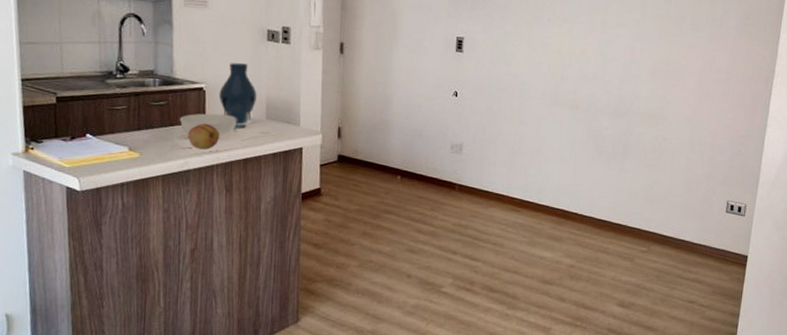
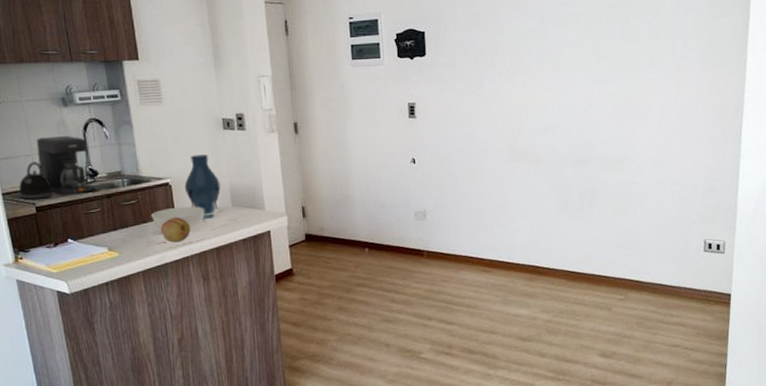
kettle: none [40,50,77,90] -> present [19,162,53,200]
coffee maker: none [67,26,124,89] -> present [37,135,96,195]

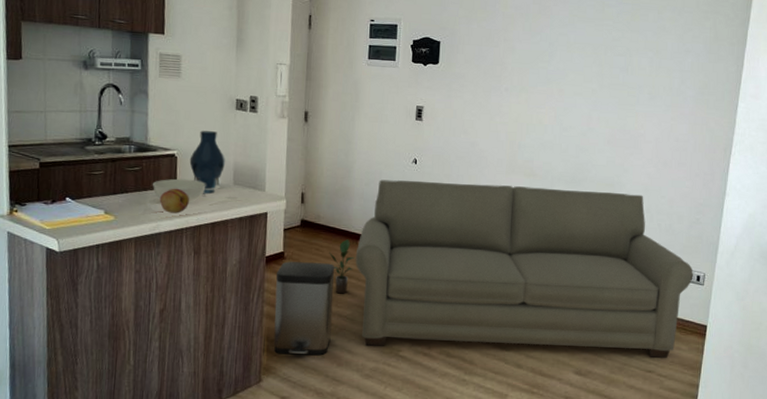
kettle: present [19,162,53,200] -> none [25,118,59,156]
coffee maker: present [37,135,96,195] -> none [50,96,102,155]
pedal bin: none [287,274,351,369] -> present [273,261,335,356]
potted plant: none [338,248,365,304] -> present [329,239,355,294]
sofa: none [364,168,713,352] -> present [355,179,693,358]

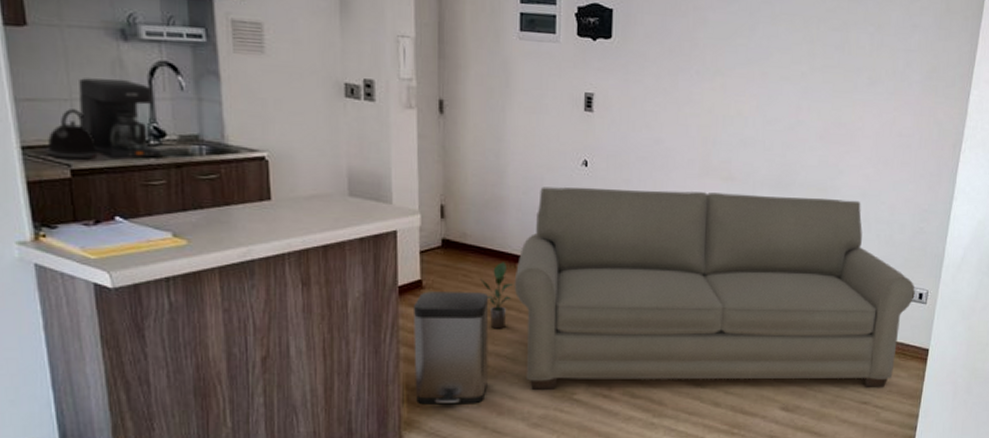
kettle: none [25,118,59,156] -> present [47,109,98,161]
coffee maker: none [50,96,102,155] -> present [79,78,161,159]
bowl: present [152,178,206,205] -> none [236,189,311,223]
fruit: present [159,188,190,214] -> none [248,201,291,234]
vase: present [189,131,226,195] -> none [286,125,337,209]

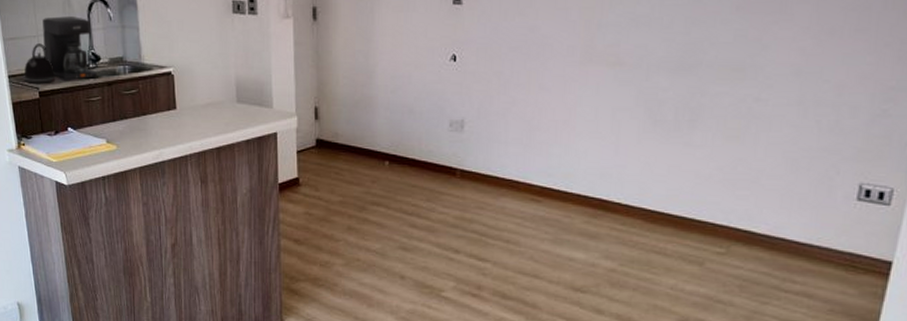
pedal bin: present [413,291,489,405] -> none [291,188,359,295]
potted plant: present [480,262,514,329] -> none [351,160,383,225]
sofa: present [514,187,915,389] -> none [383,80,873,305]

